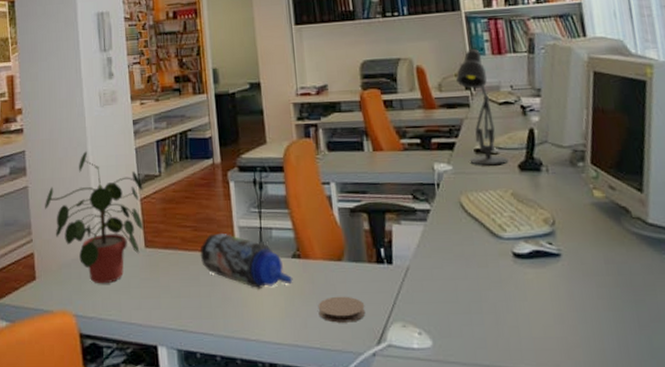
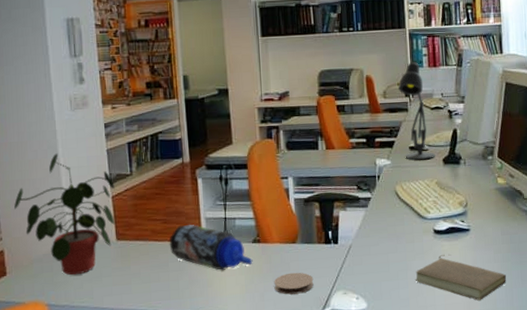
book: none [492,284,618,348] -> present [415,254,507,301]

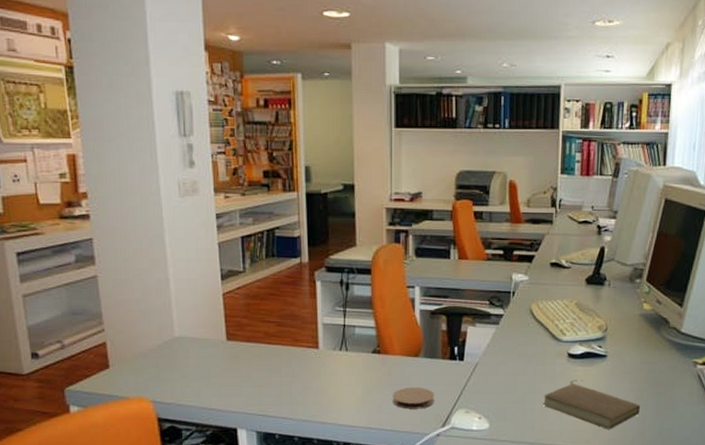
potted plant: present [14,153,115,276] -> none [117,243,226,373]
water bottle: present [169,224,253,271] -> none [282,328,371,380]
desk lamp: present [398,61,436,160] -> none [545,167,578,278]

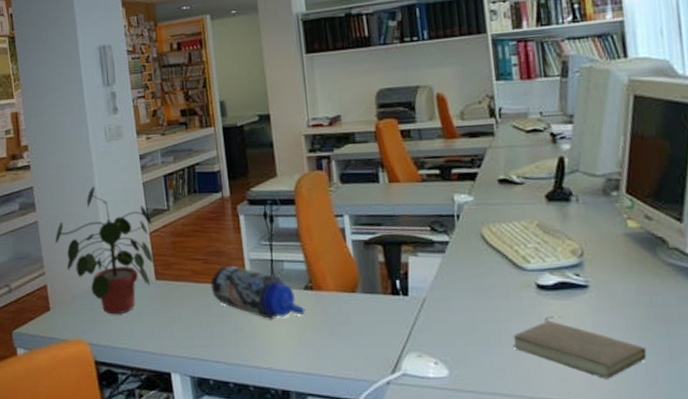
potted plant: none [117,243,226,373] -> present [55,186,154,315]
water bottle: none [282,328,371,380] -> present [210,265,306,320]
coaster: present [392,387,435,409] -> none [331,326,380,352]

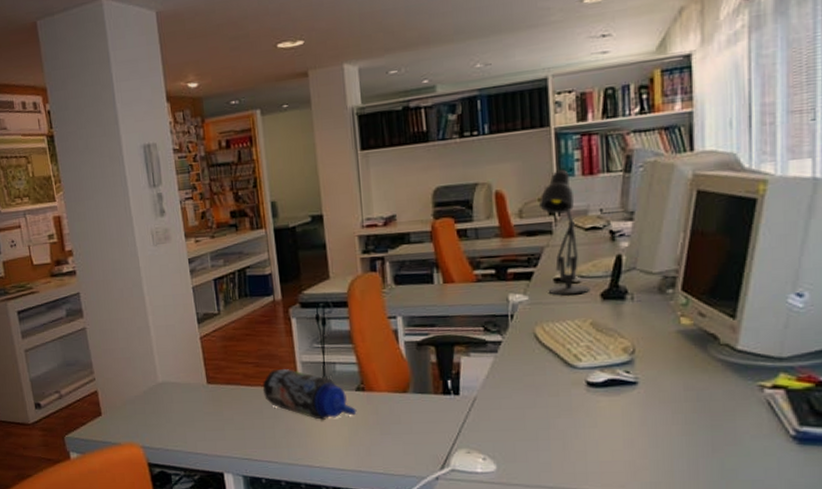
potted plant: present [55,186,154,315] -> none [104,291,205,419]
desk lamp: none [480,73,535,196] -> present [539,169,590,296]
book: present [512,315,647,379] -> none [559,411,690,471]

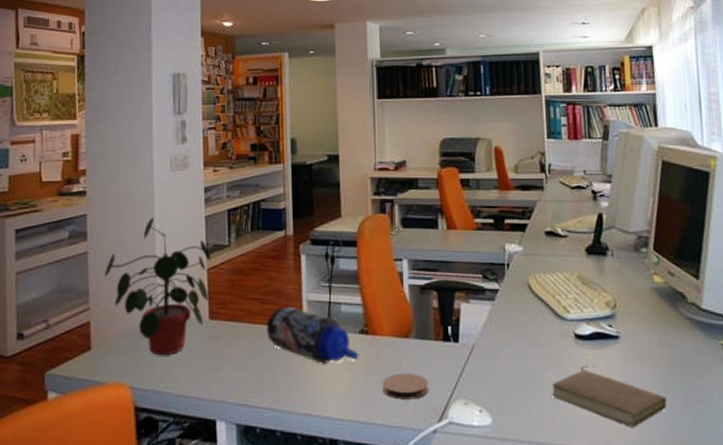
potted plant: none [104,291,205,419] -> present [105,217,211,356]
coaster: none [382,425,430,450] -> present [382,373,429,400]
desk lamp: present [539,169,590,296] -> none [532,132,577,248]
book: none [559,411,690,471] -> present [551,365,667,427]

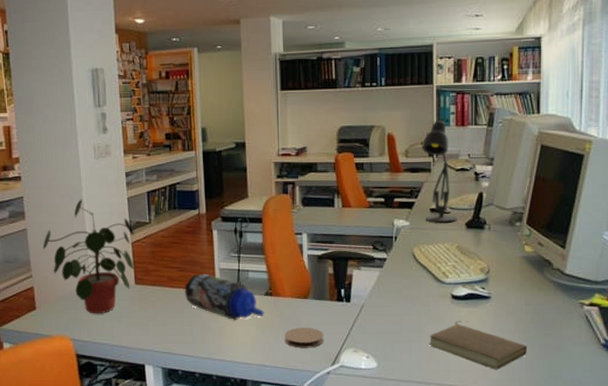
desk lamp: none [532,132,577,248] -> present [422,119,458,223]

